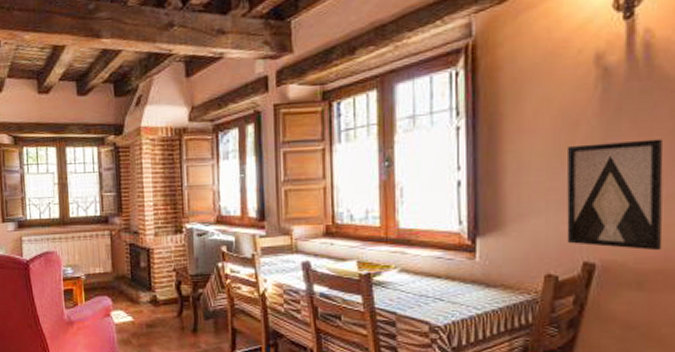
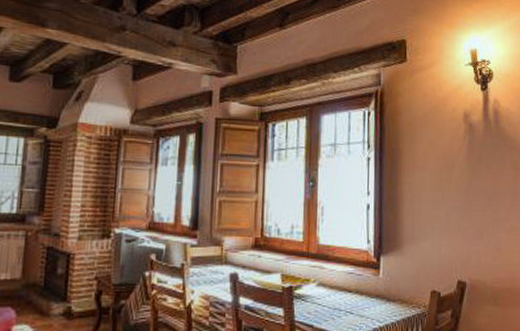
wall art: present [566,139,664,251] -> none [446,182,509,273]

